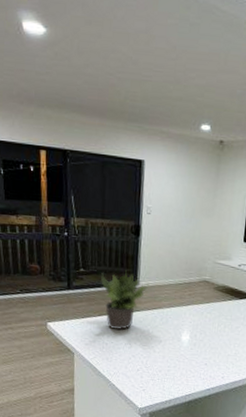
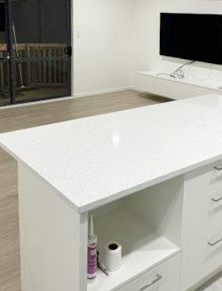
potted plant: present [101,270,149,331] -> none [40,85,82,138]

